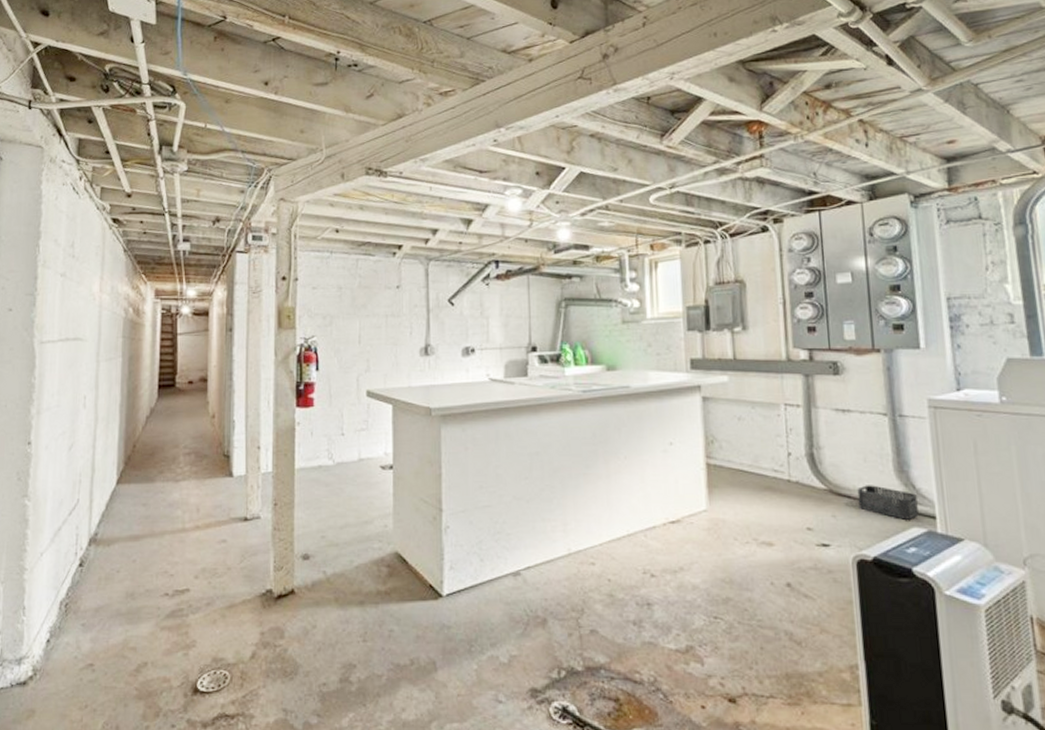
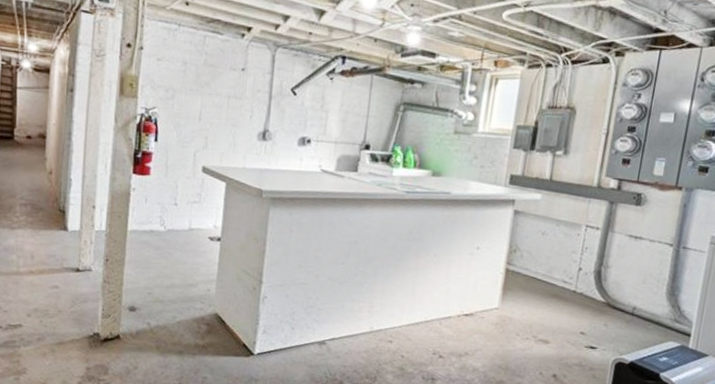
storage bin: present [857,485,919,520] -> none [628,302,680,335]

